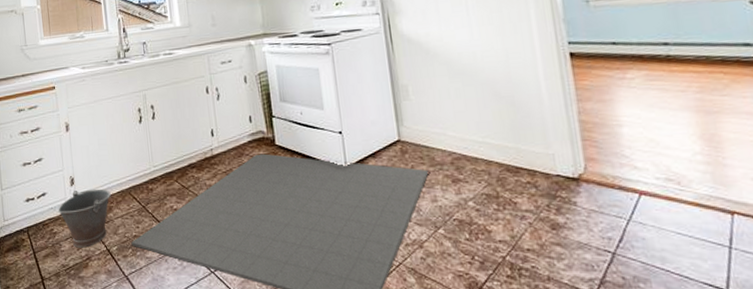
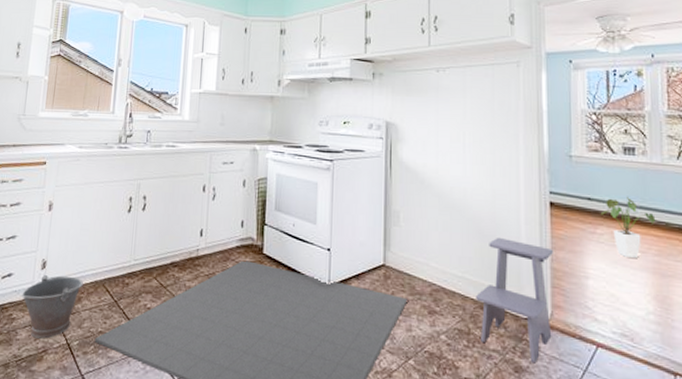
step stool: none [500,97,588,219] -> present [476,238,553,364]
house plant: none [630,34,694,100] -> present [602,196,656,259]

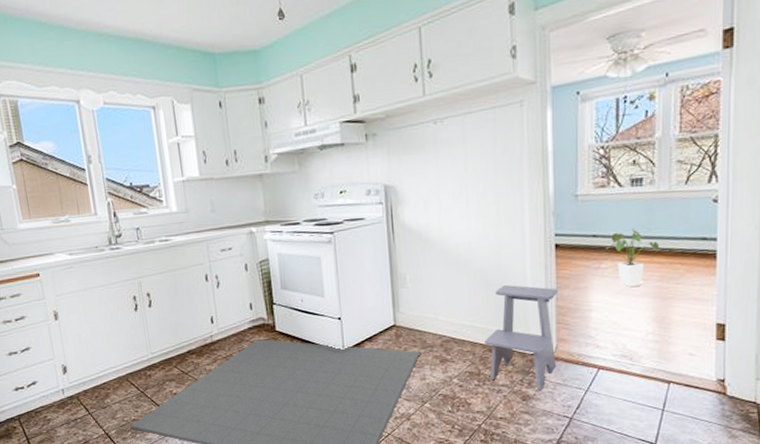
bucket: present [22,275,83,339] -> none [51,376,107,433]

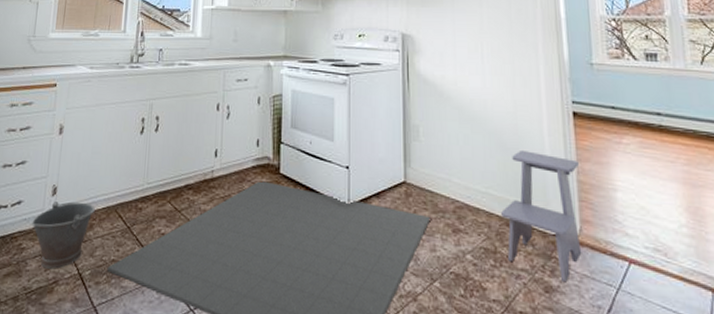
bucket: none [51,376,107,433] -> present [32,201,95,269]
house plant: present [606,228,660,288] -> none [626,104,683,169]

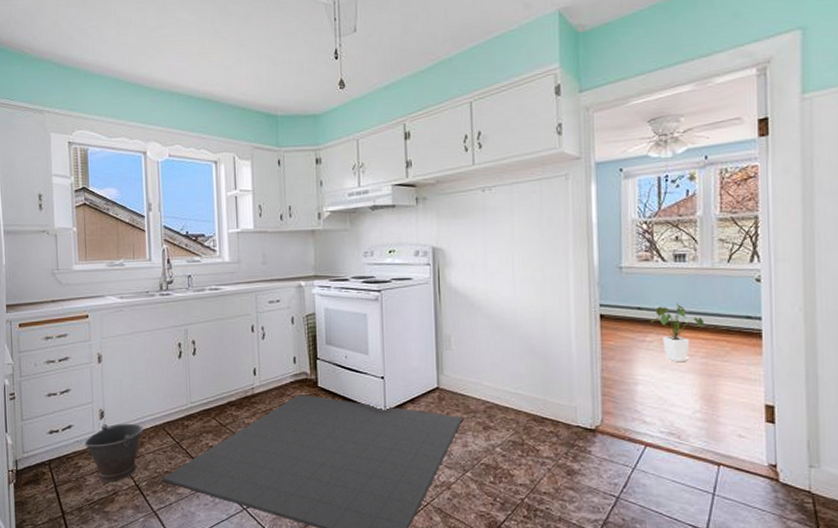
step stool: present [501,151,582,283] -> none [529,353,603,466]
house plant: none [626,104,683,169] -> present [651,303,705,363]

